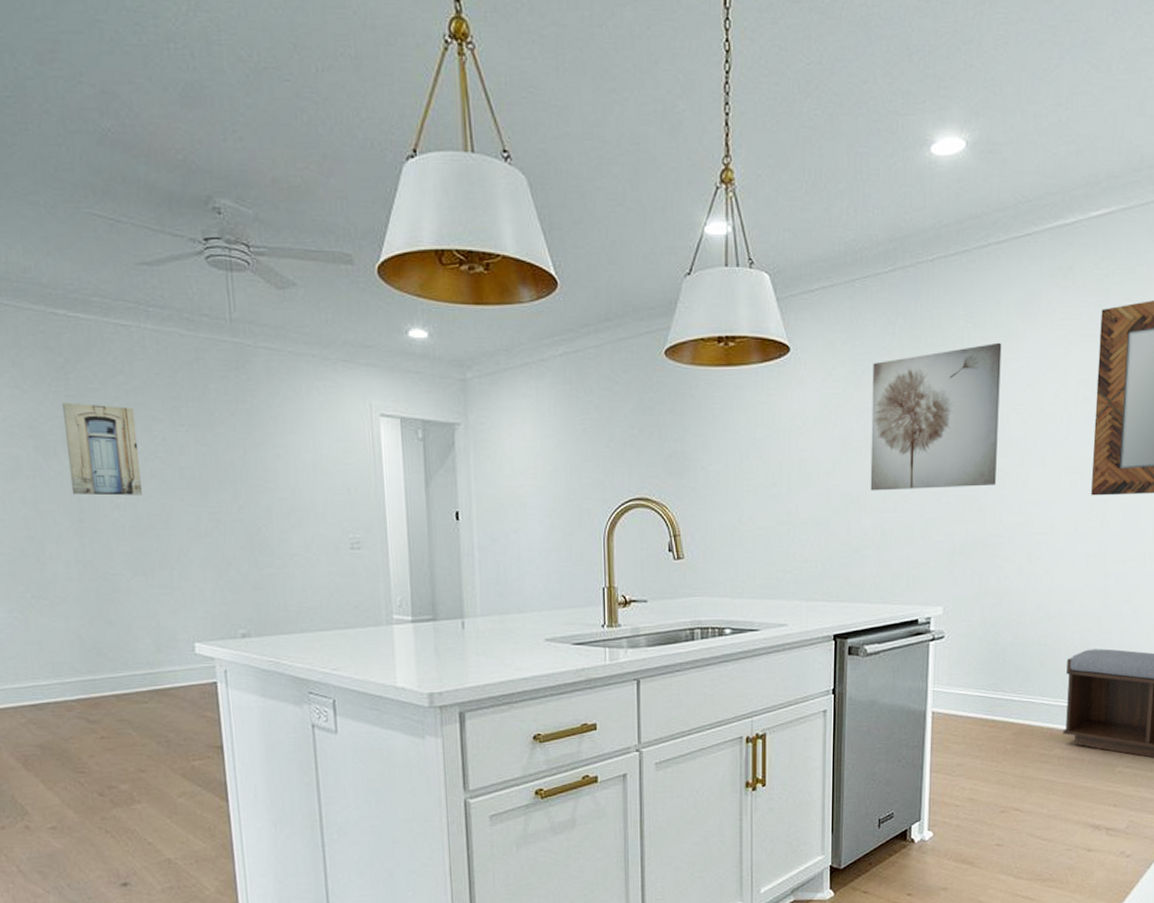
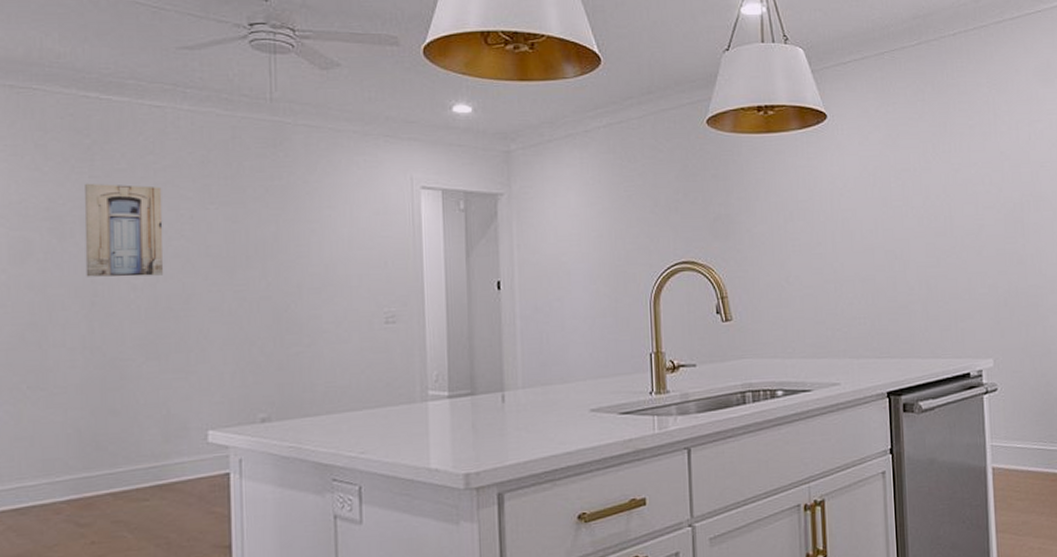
wall art: present [870,342,1002,491] -> none [906,106,1032,247]

